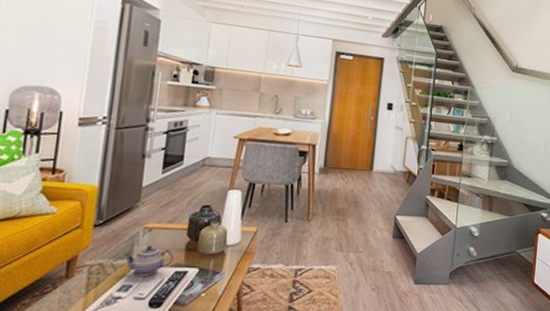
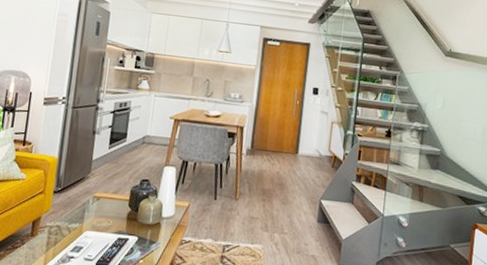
teapot: present [123,245,174,276] -> none [76,212,117,240]

